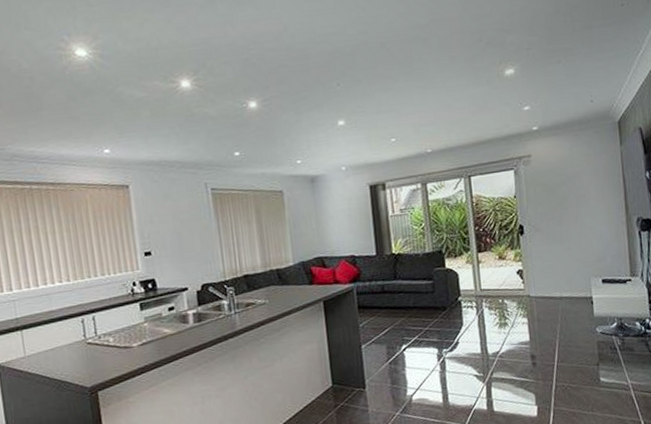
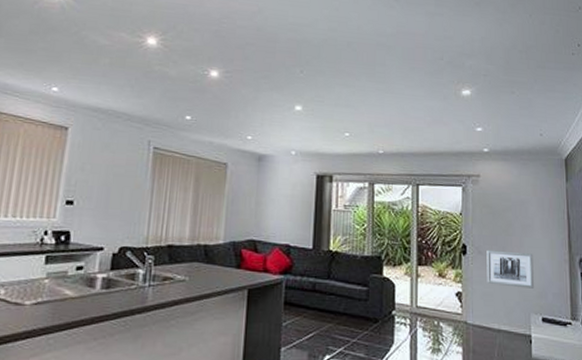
wall art: none [543,222,593,257] -> present [486,250,534,289]

